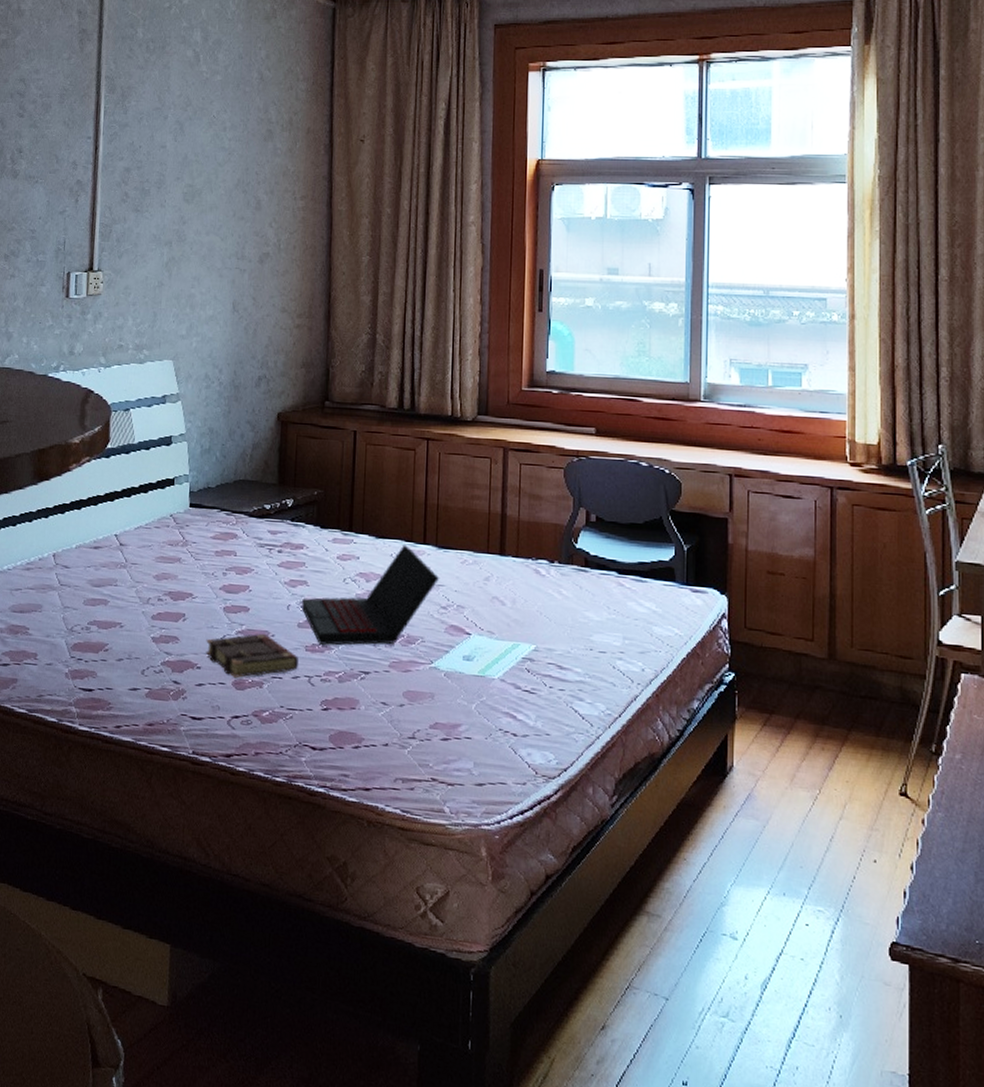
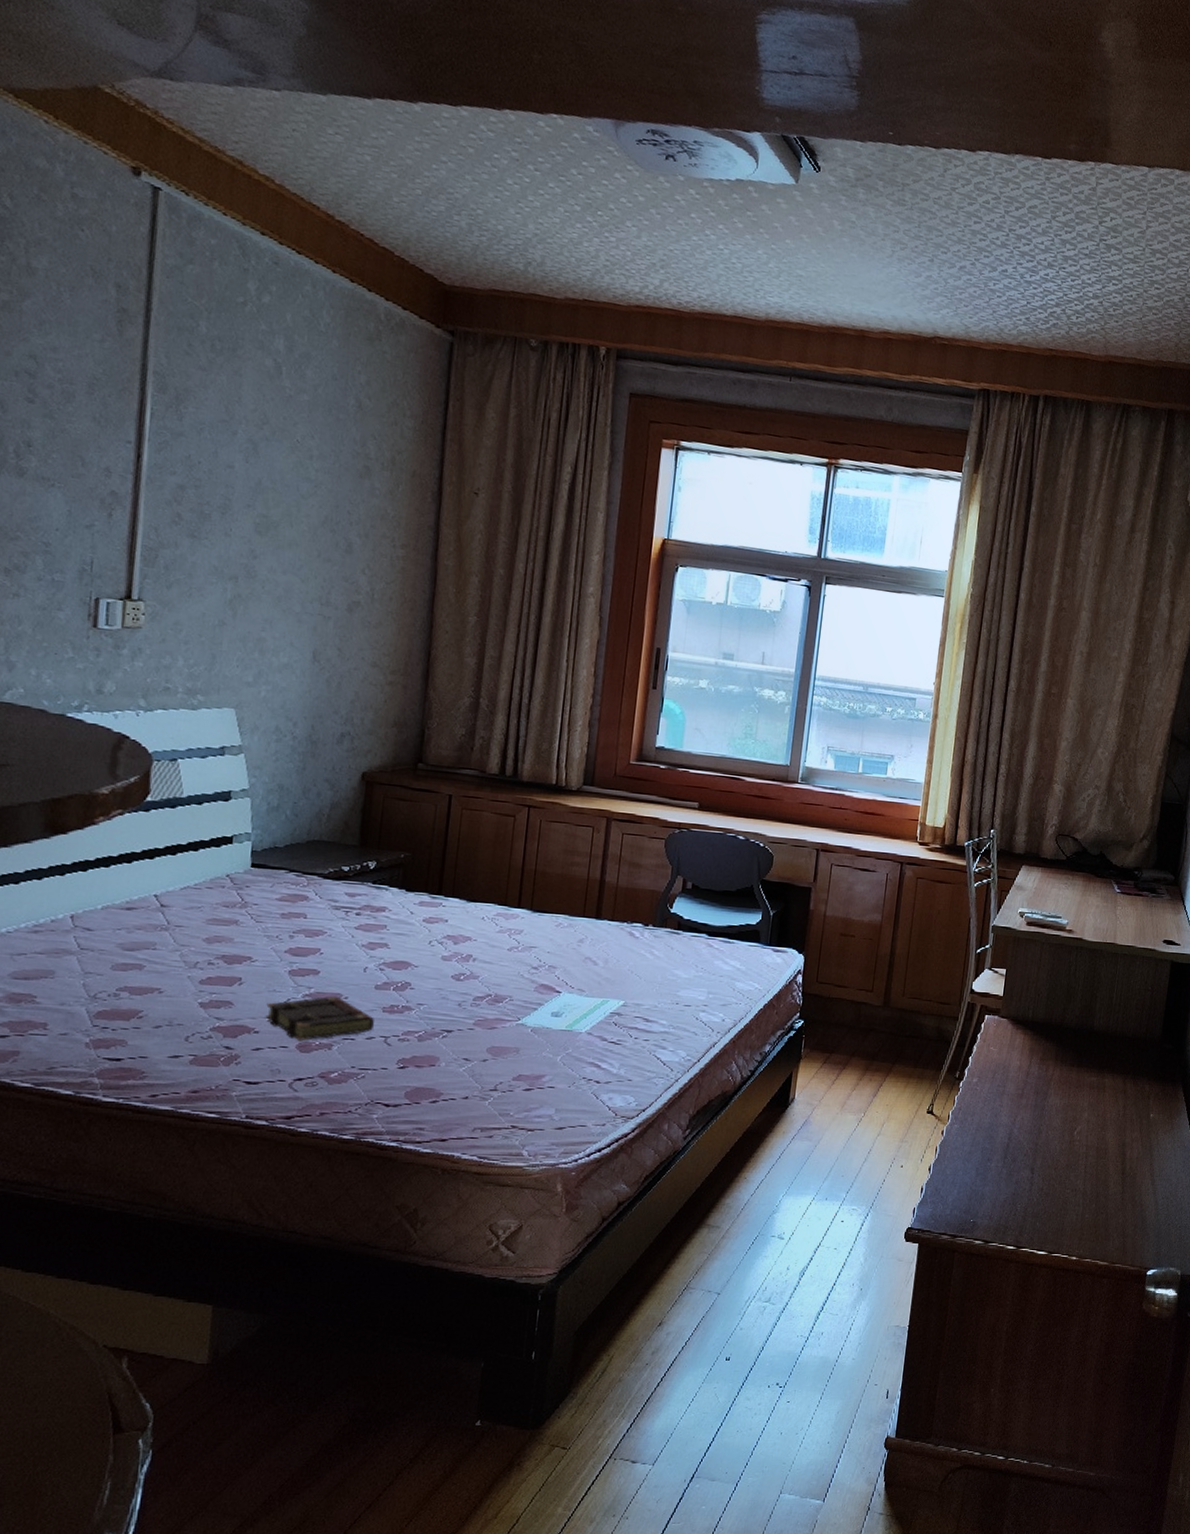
laptop: present [302,545,440,646] -> none [380,908,533,1006]

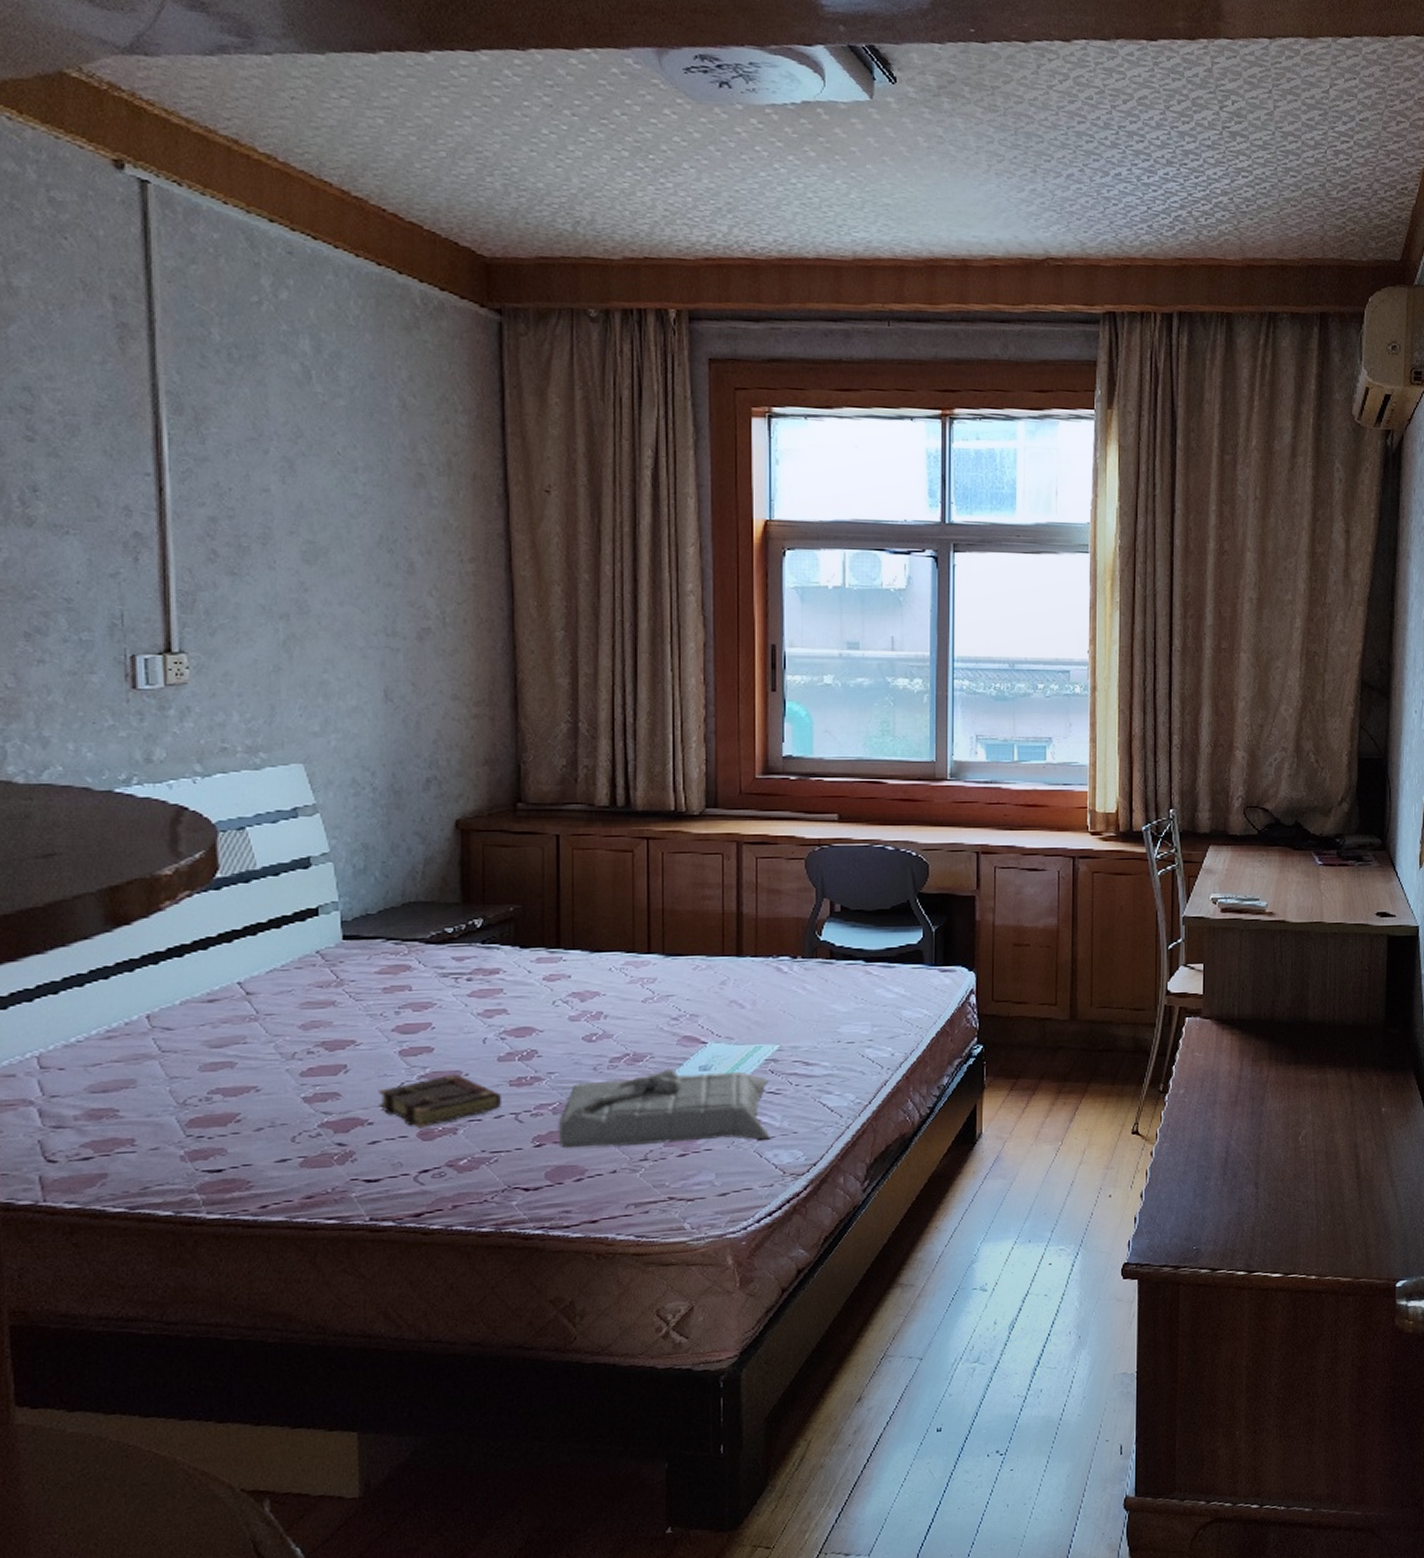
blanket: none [420,1011,612,1084] -> present [559,1068,771,1149]

